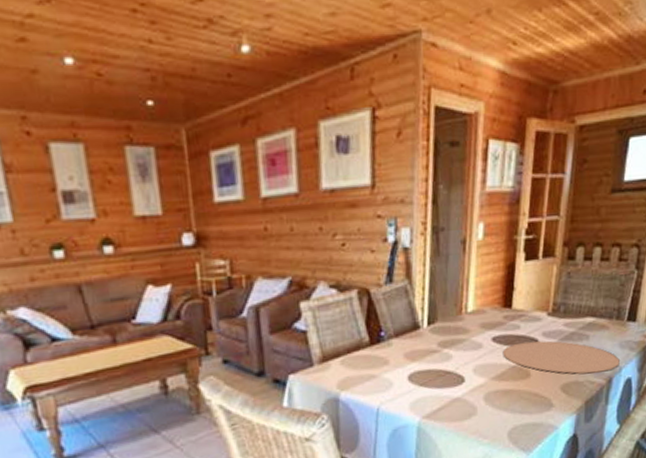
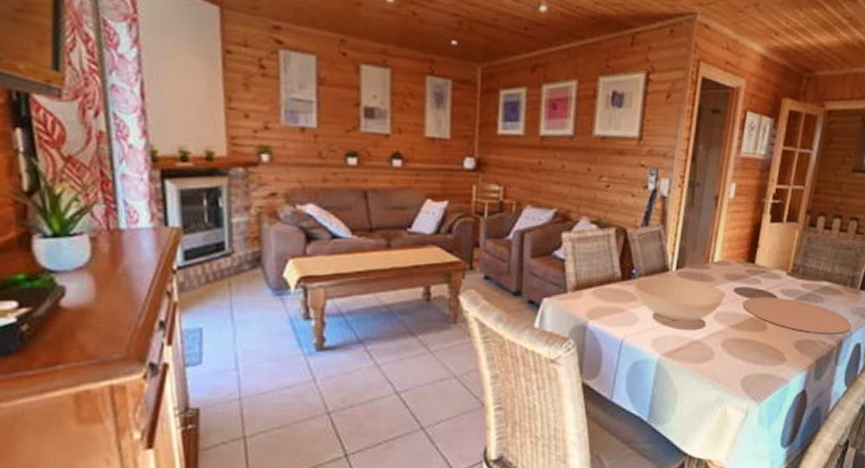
bowl: none [383,333,482,381] -> present [633,275,724,321]

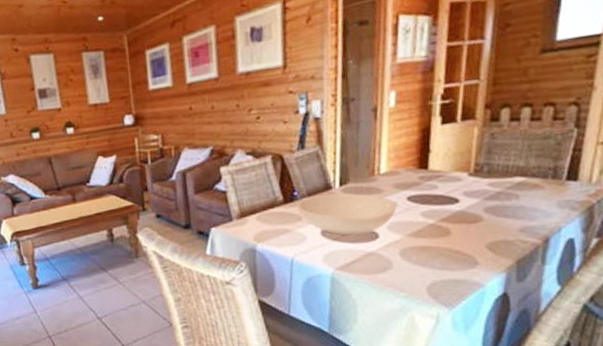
placemat: present [743,296,851,334] -> none [419,200,558,234]

